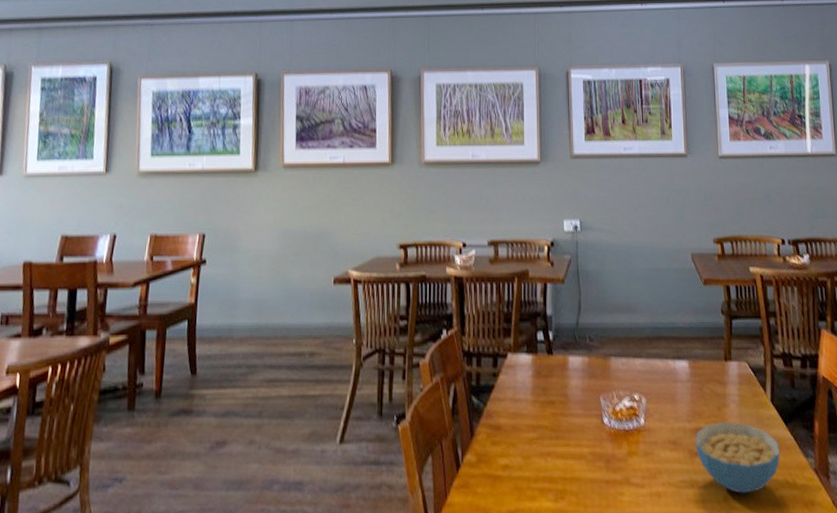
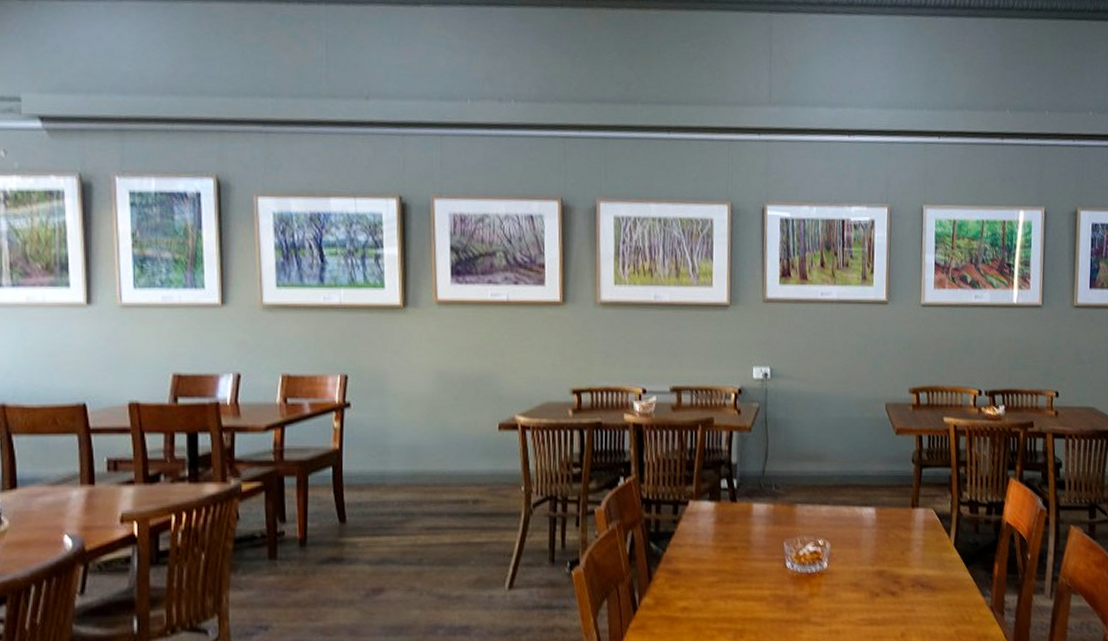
cereal bowl: present [694,421,781,494] -> none [876,564,959,630]

